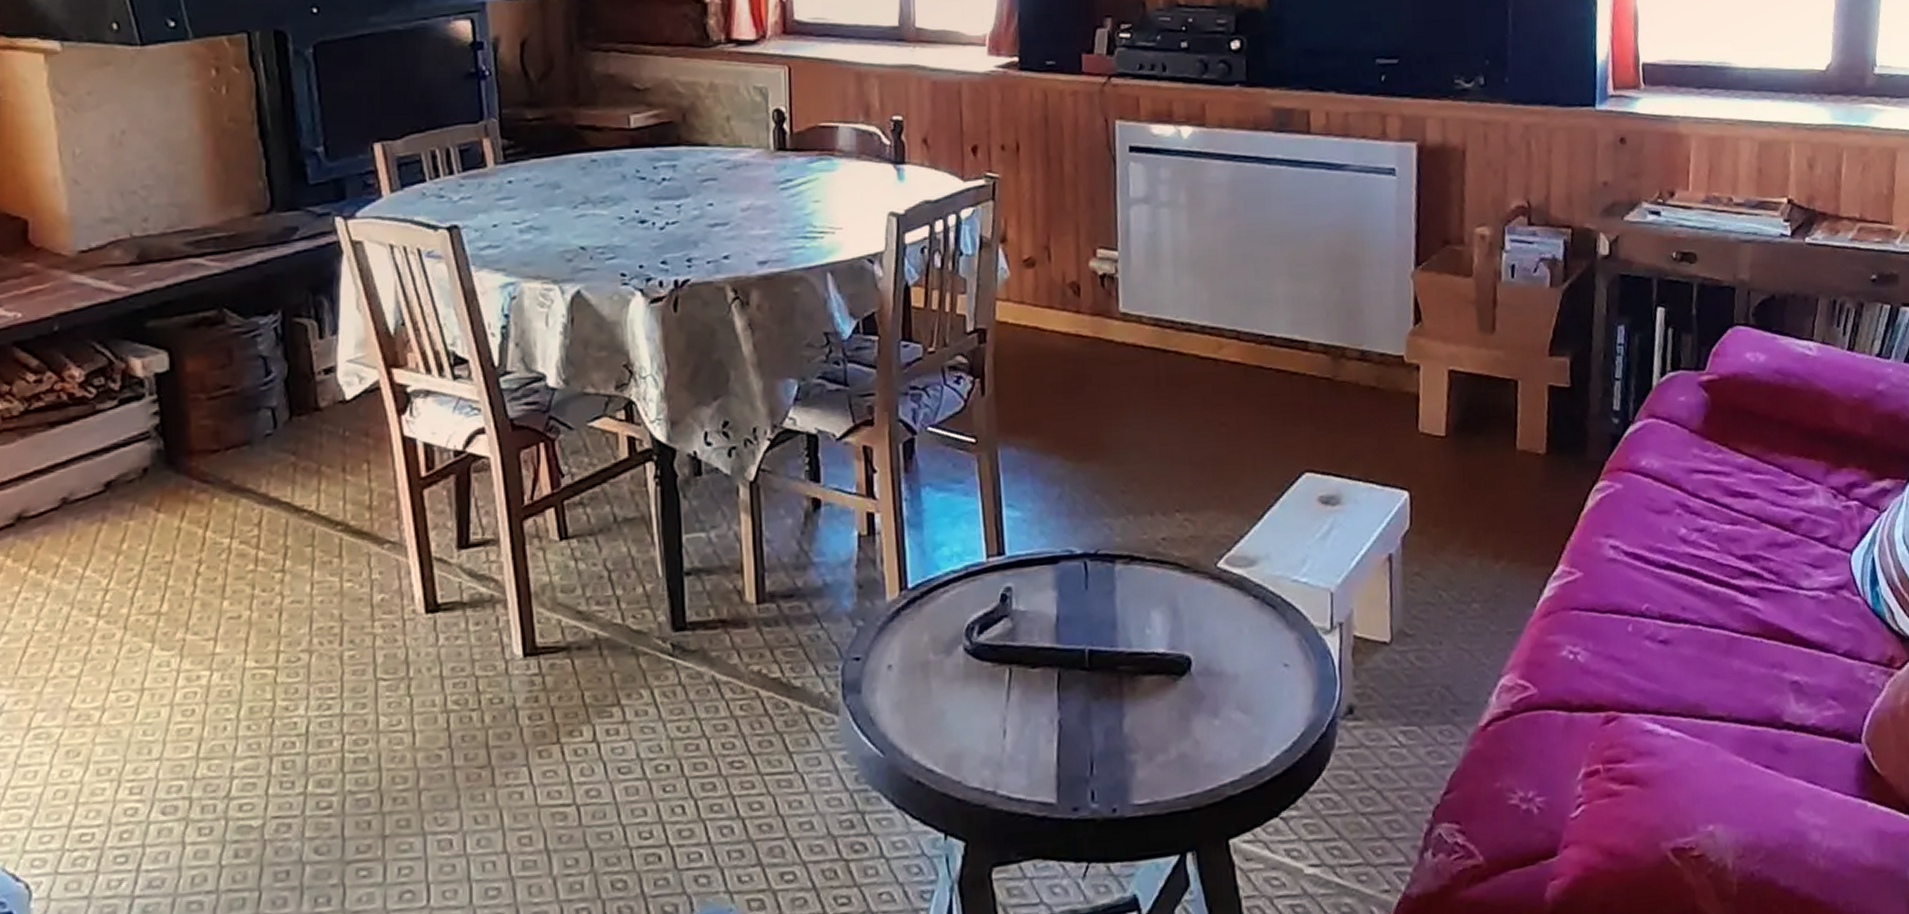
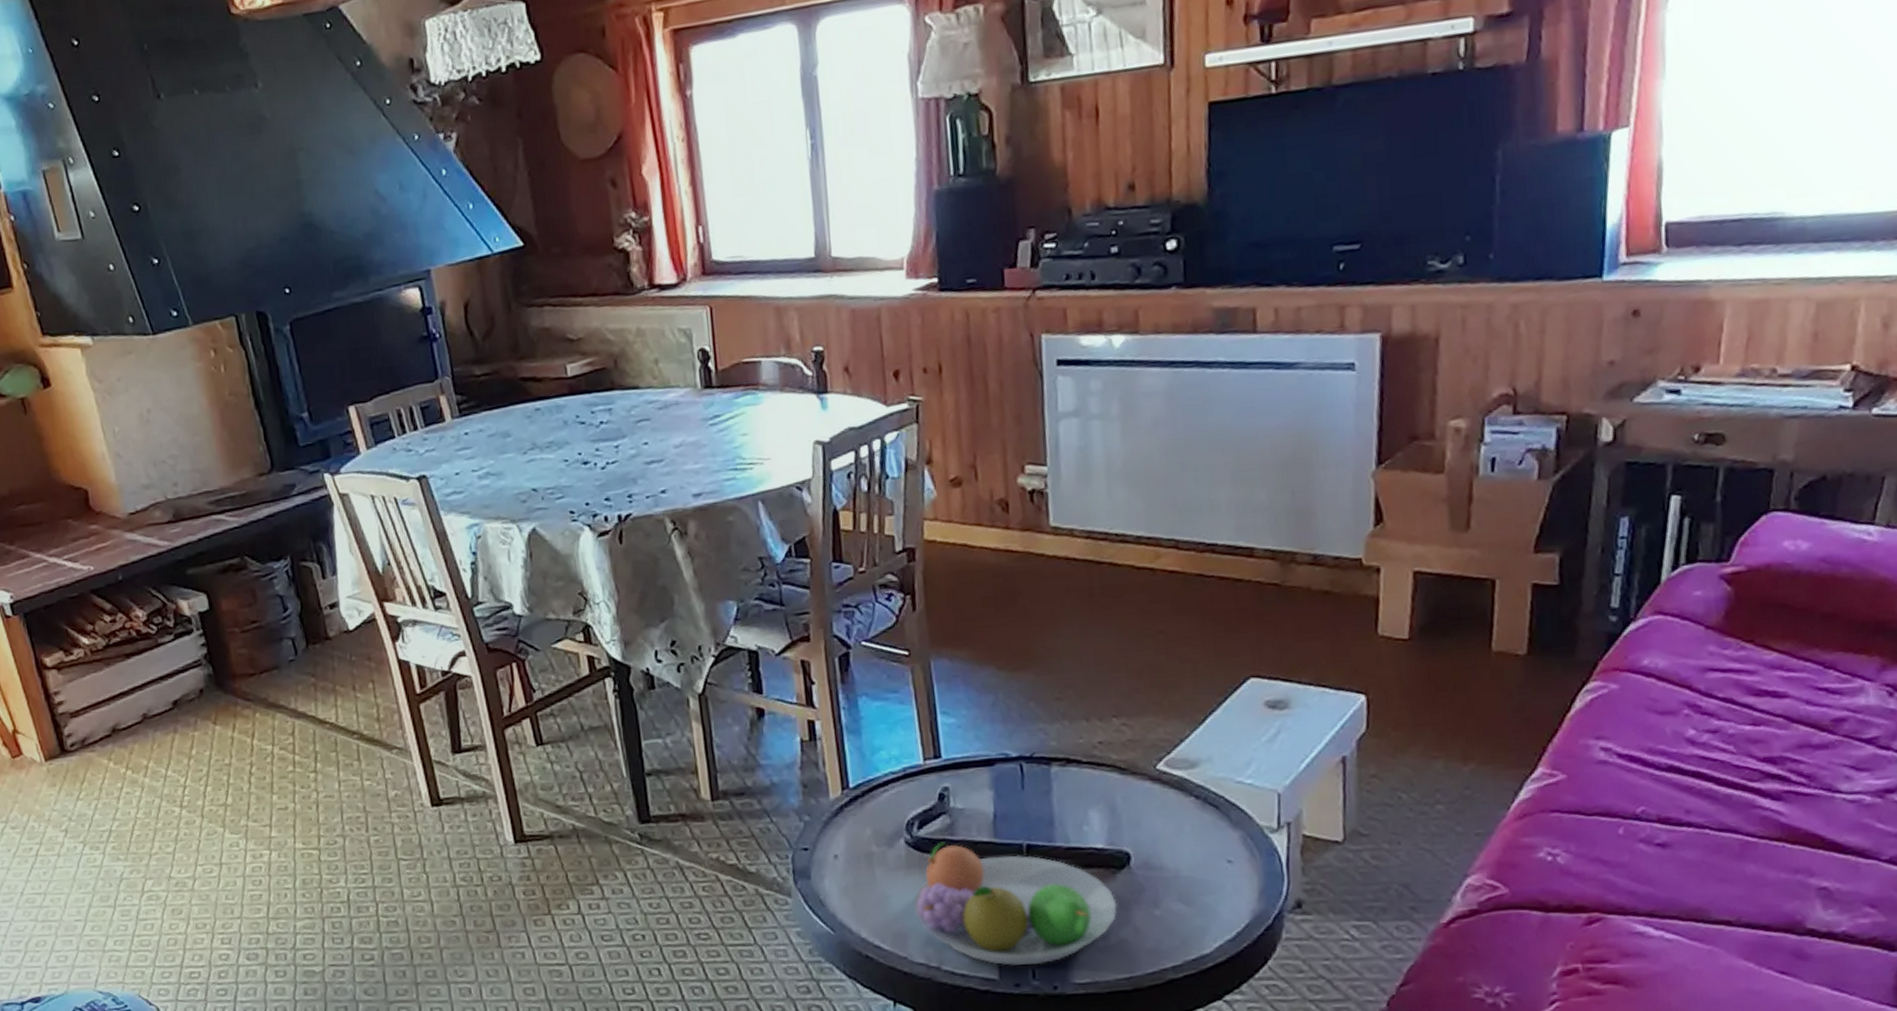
fruit bowl: none [970,648,1178,787] -> present [914,842,1117,966]

